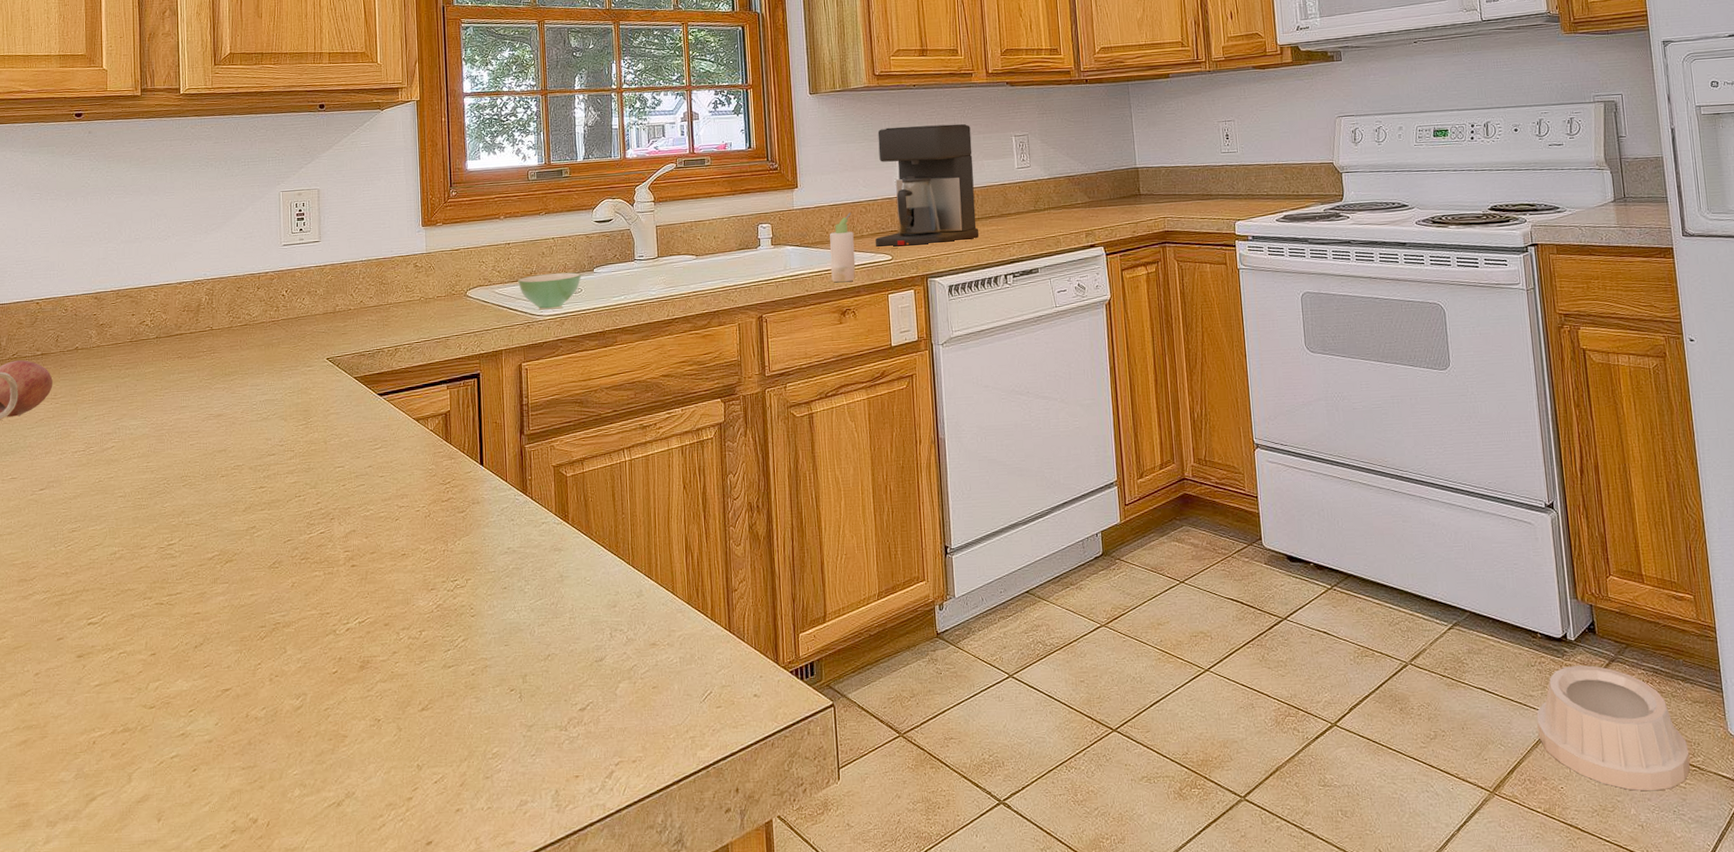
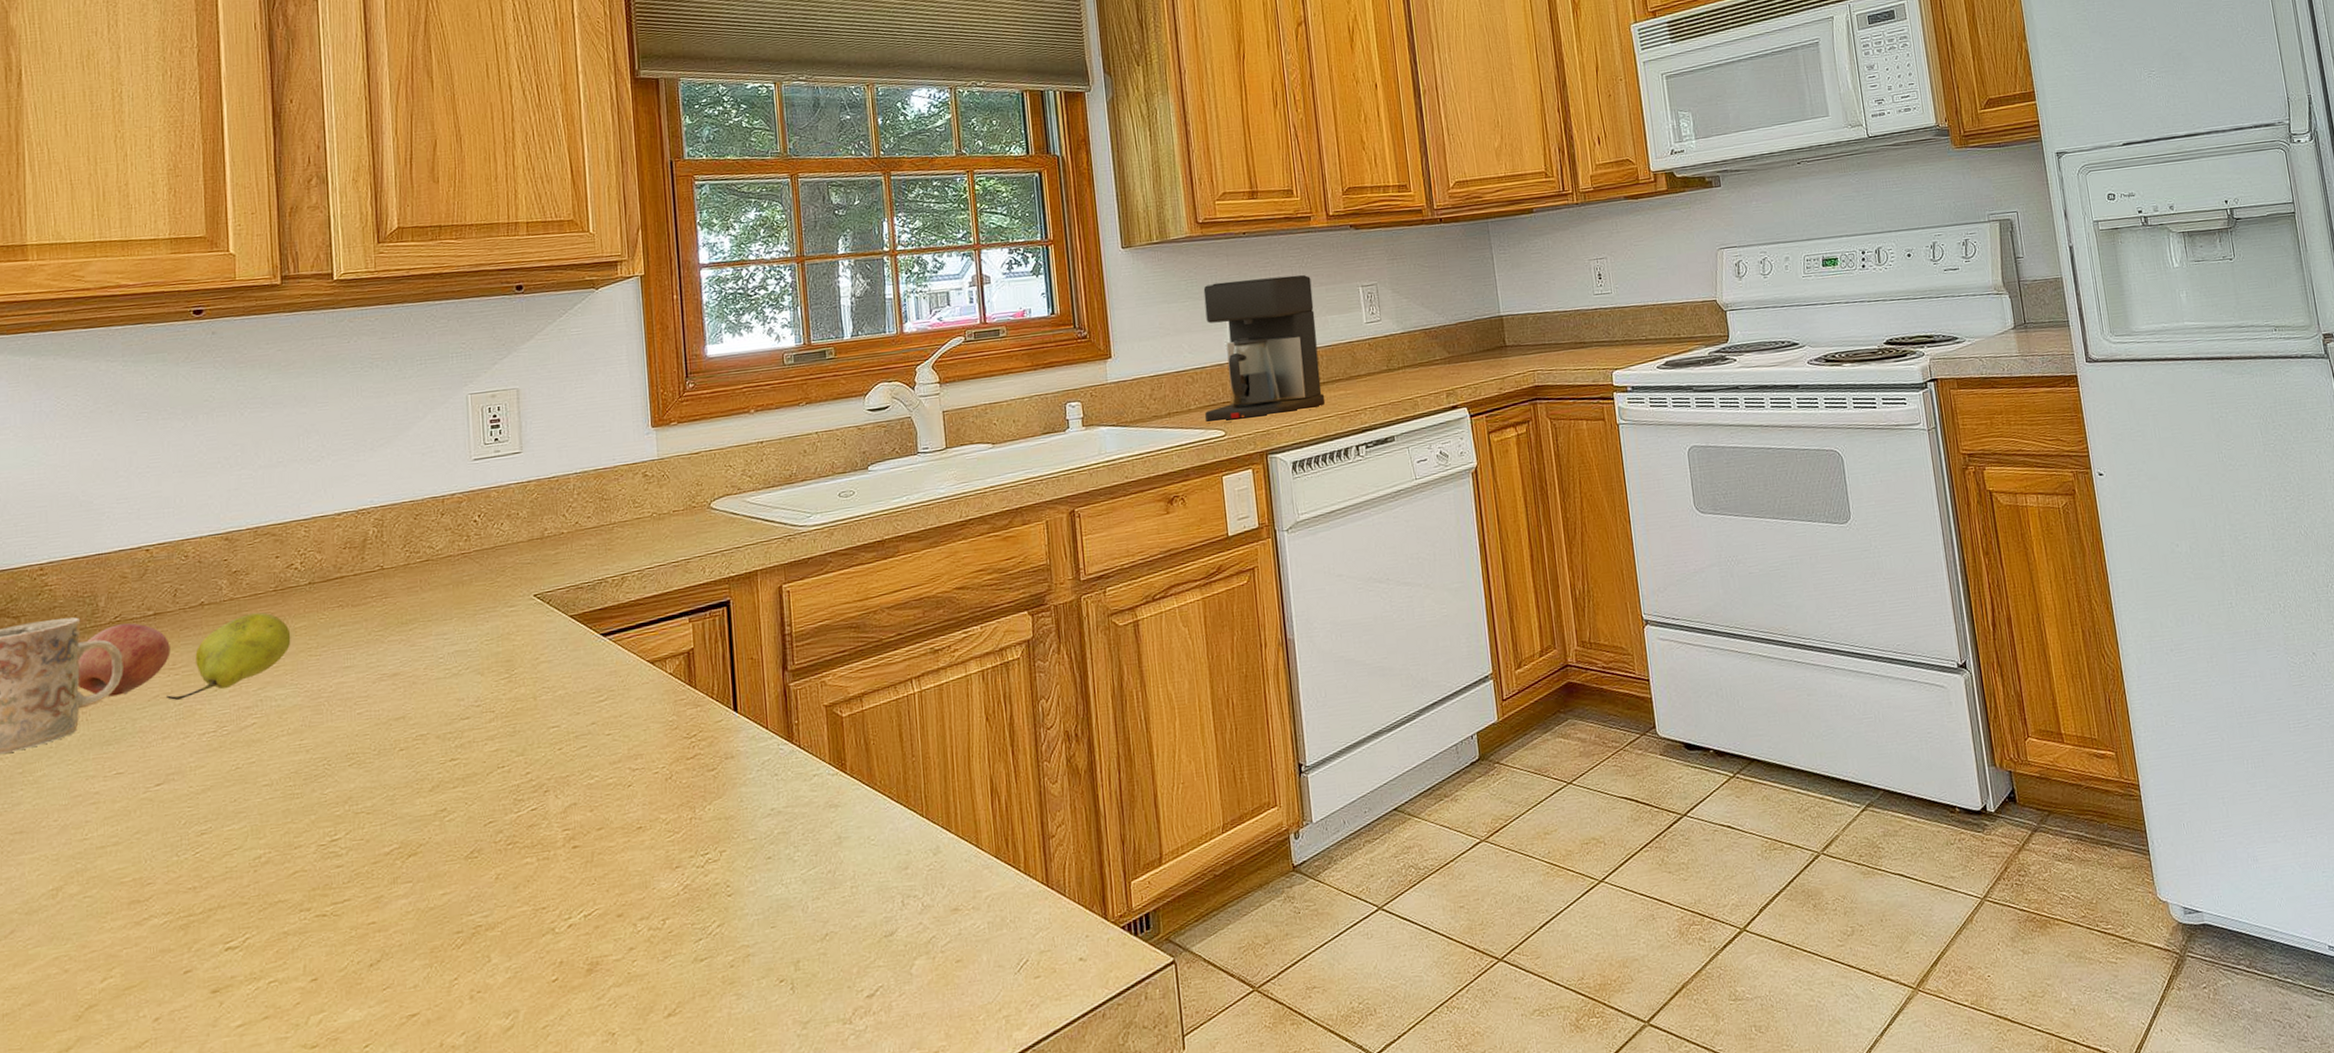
fruit: none [48,358,142,424] -> present [165,612,291,701]
bowl: present [517,272,582,312] -> none [773,471,854,522]
bottle: present [829,213,856,283] -> none [1151,384,1184,466]
pet bowl: present [1536,665,1690,792] -> none [1958,837,2120,972]

